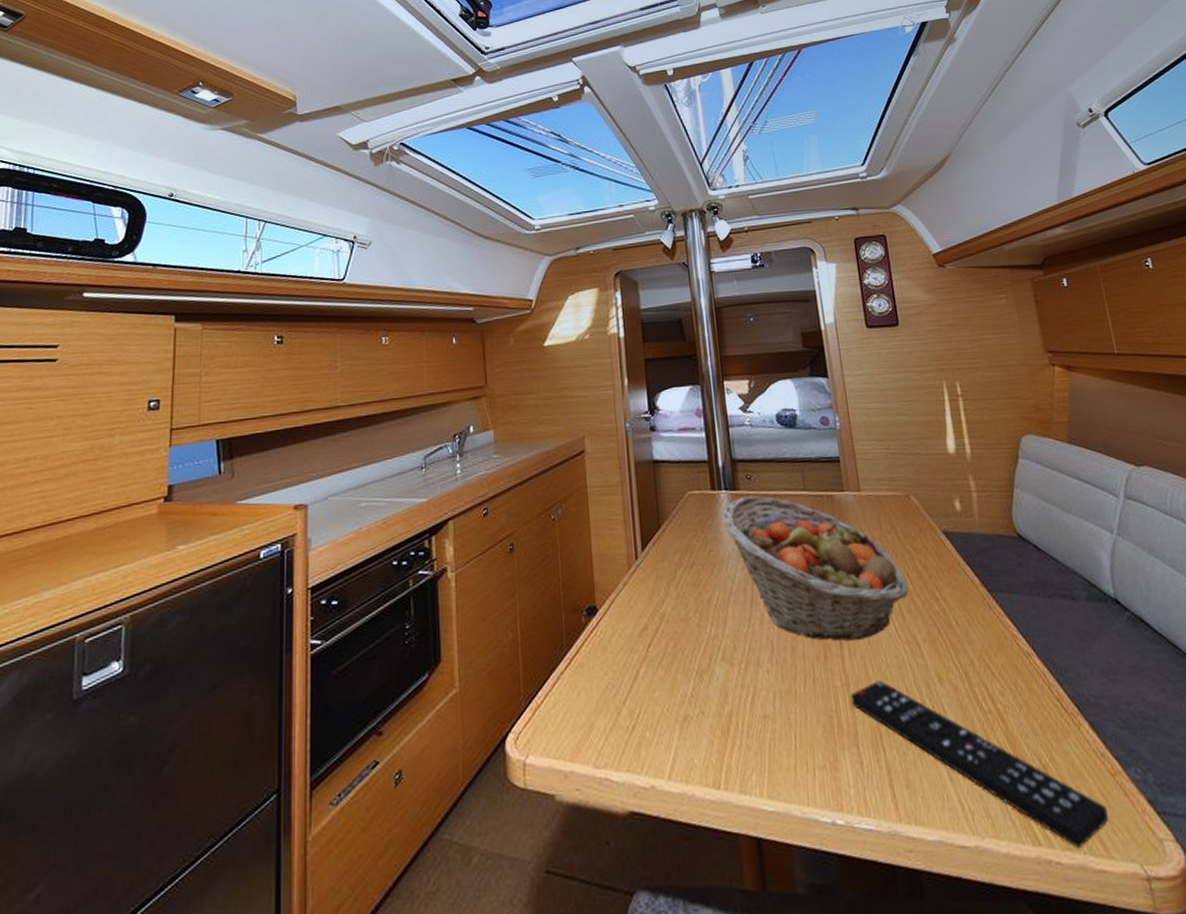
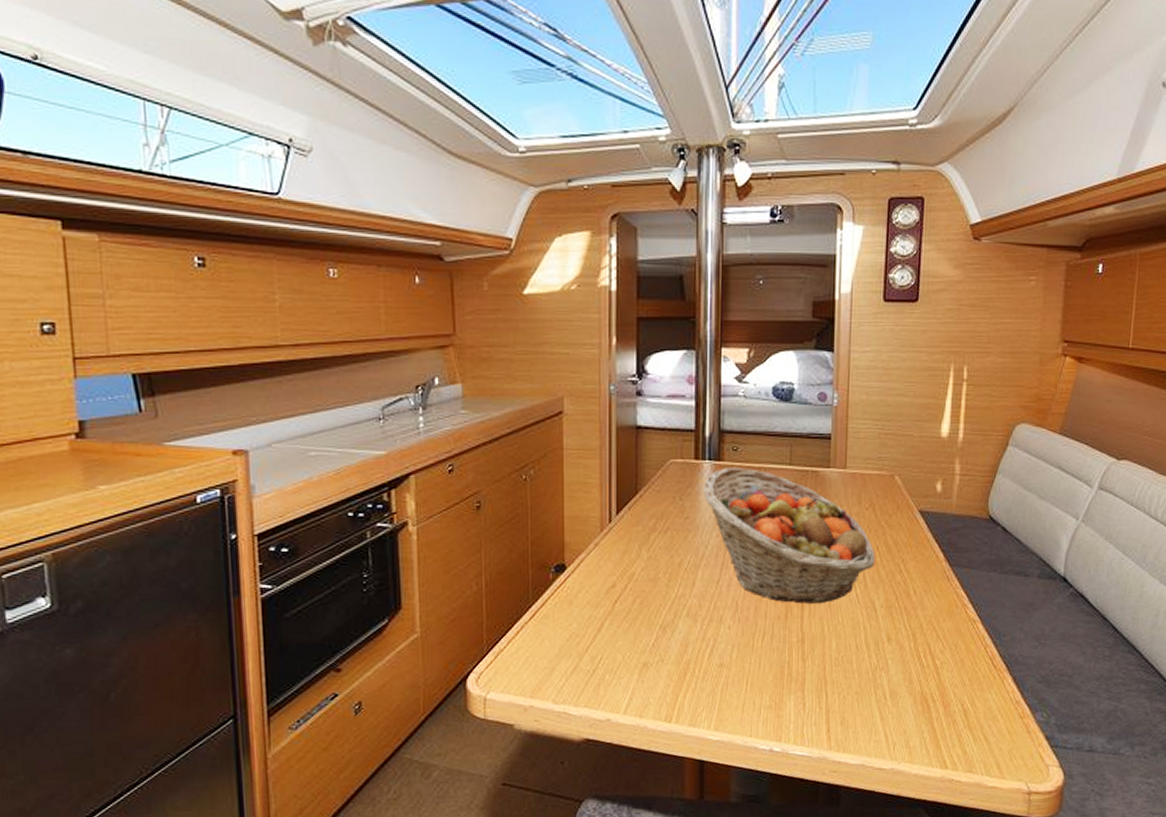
remote control: present [850,680,1109,850] -> none [803,638,1009,772]

